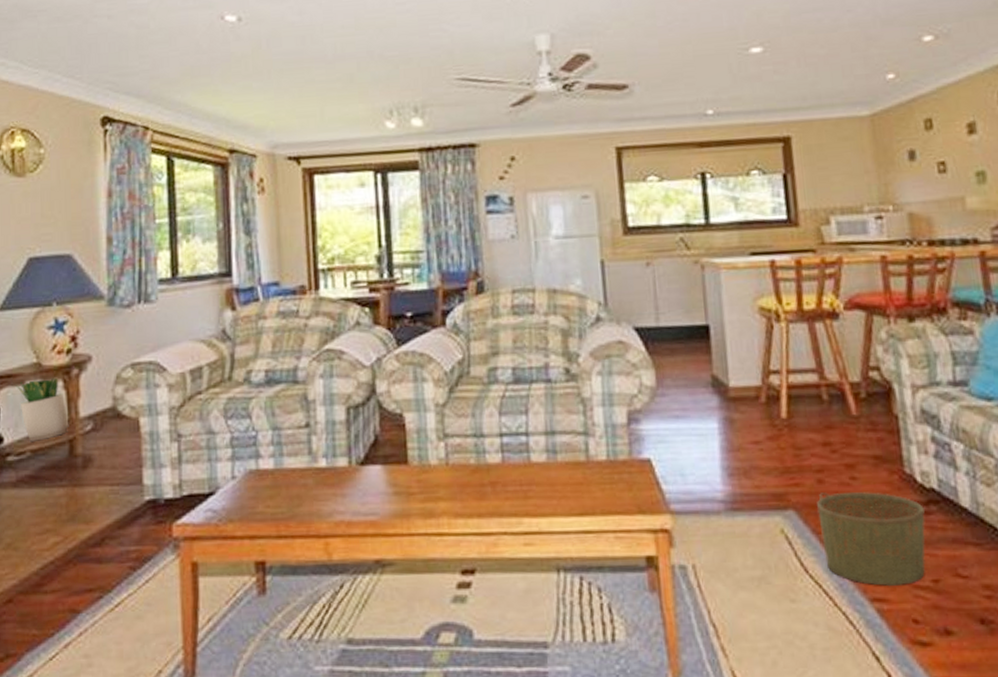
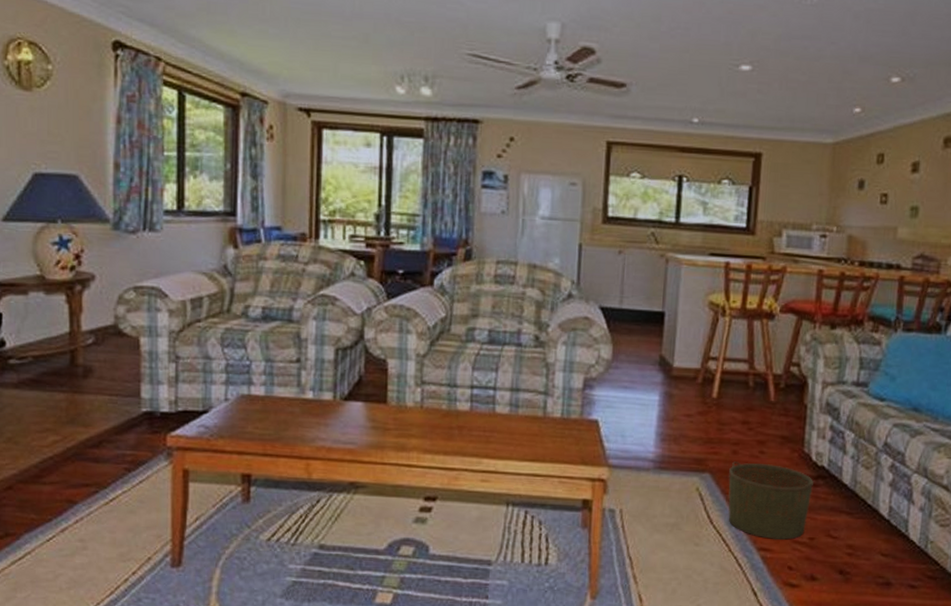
planter: present [15,376,69,442] -> none [18,290,71,348]

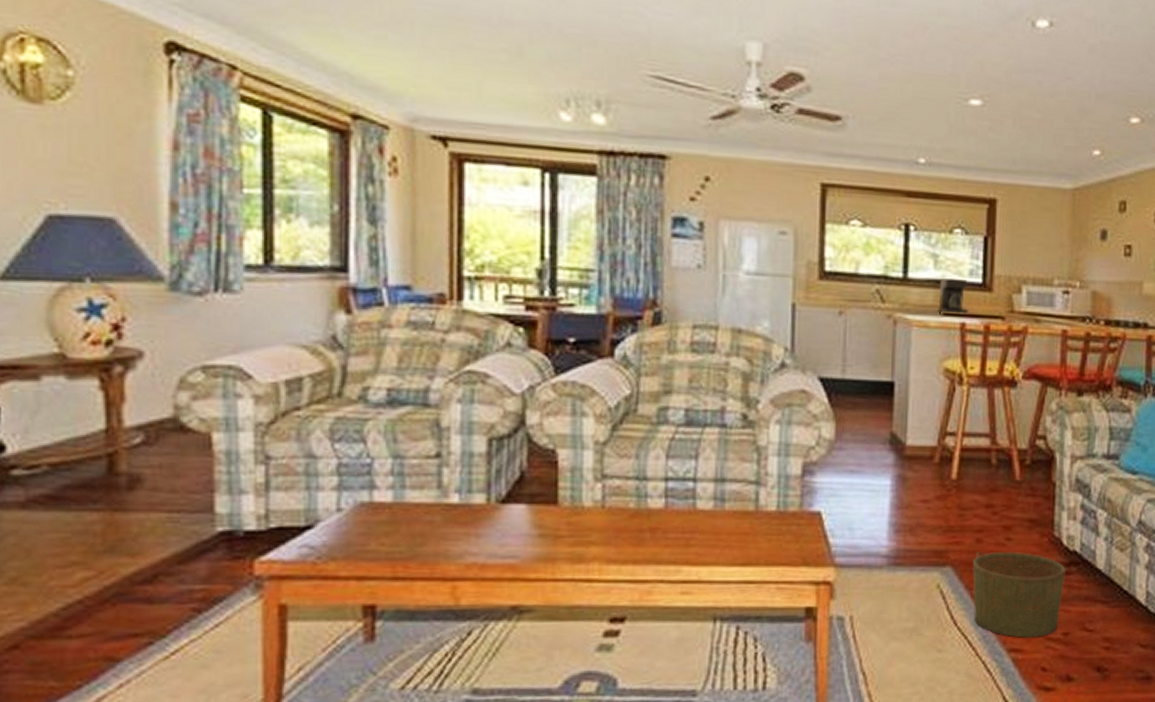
coffee maker: none [705,223,733,254] -> present [938,278,968,314]

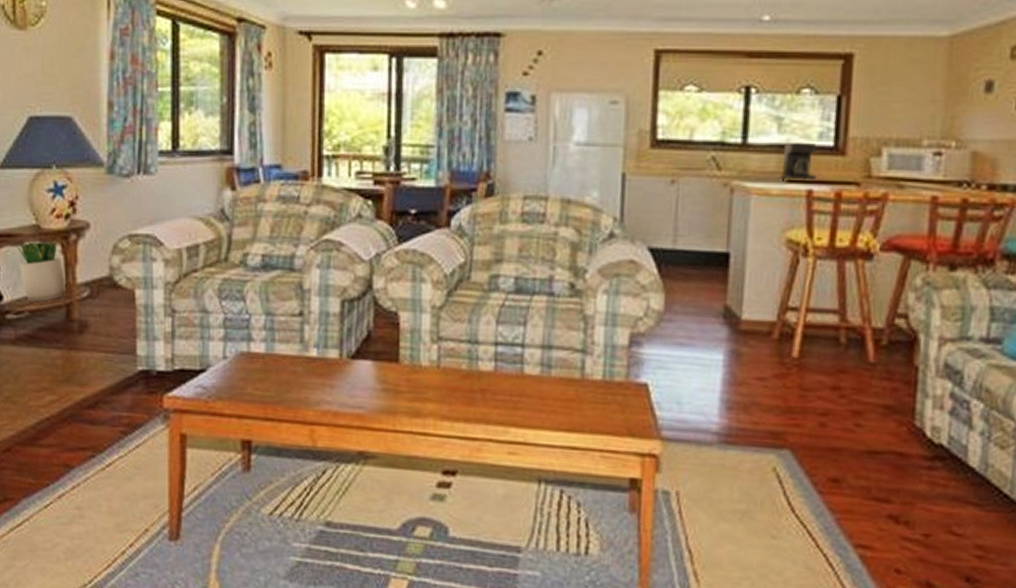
planter: none [25,373,108,453] -> present [15,240,66,302]
basket: present [973,551,1065,639] -> none [814,436,928,536]

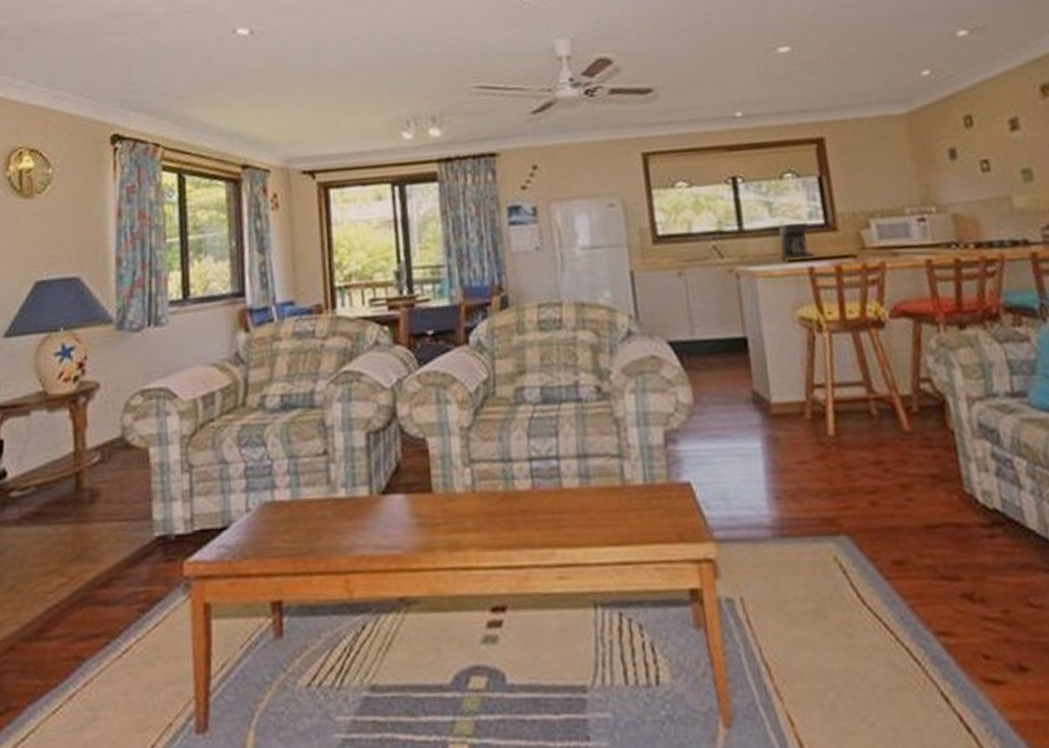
planter: present [15,240,66,302] -> none [20,405,76,475]

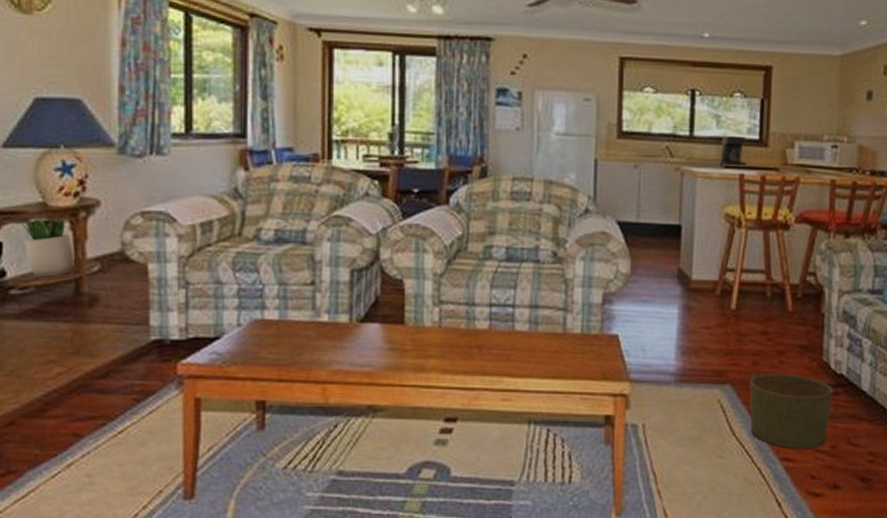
planter: none [20,405,76,475] -> present [19,217,75,278]
basket: none [871,514,994,619] -> present [749,372,833,450]

